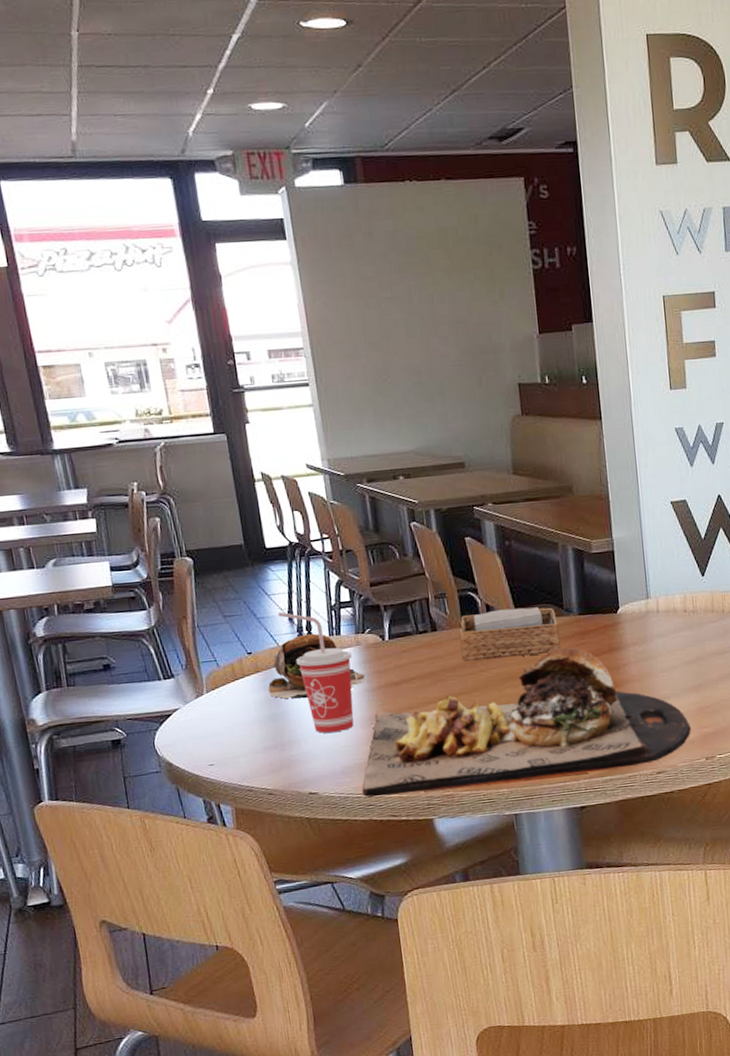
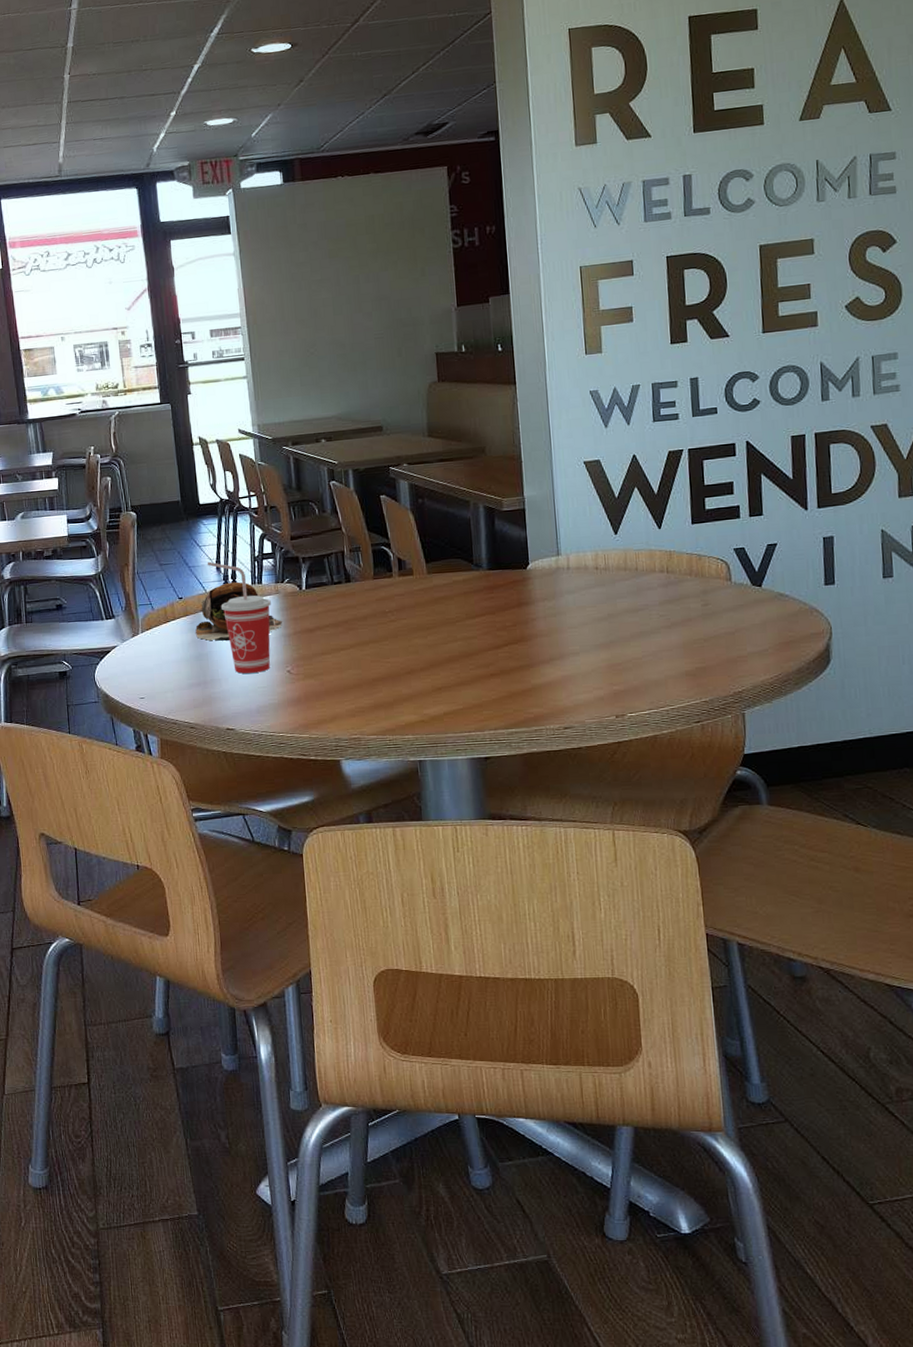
food tray: present [362,647,691,797] -> none [275,601,600,736]
napkin holder: present [459,607,561,661] -> none [371,562,469,611]

